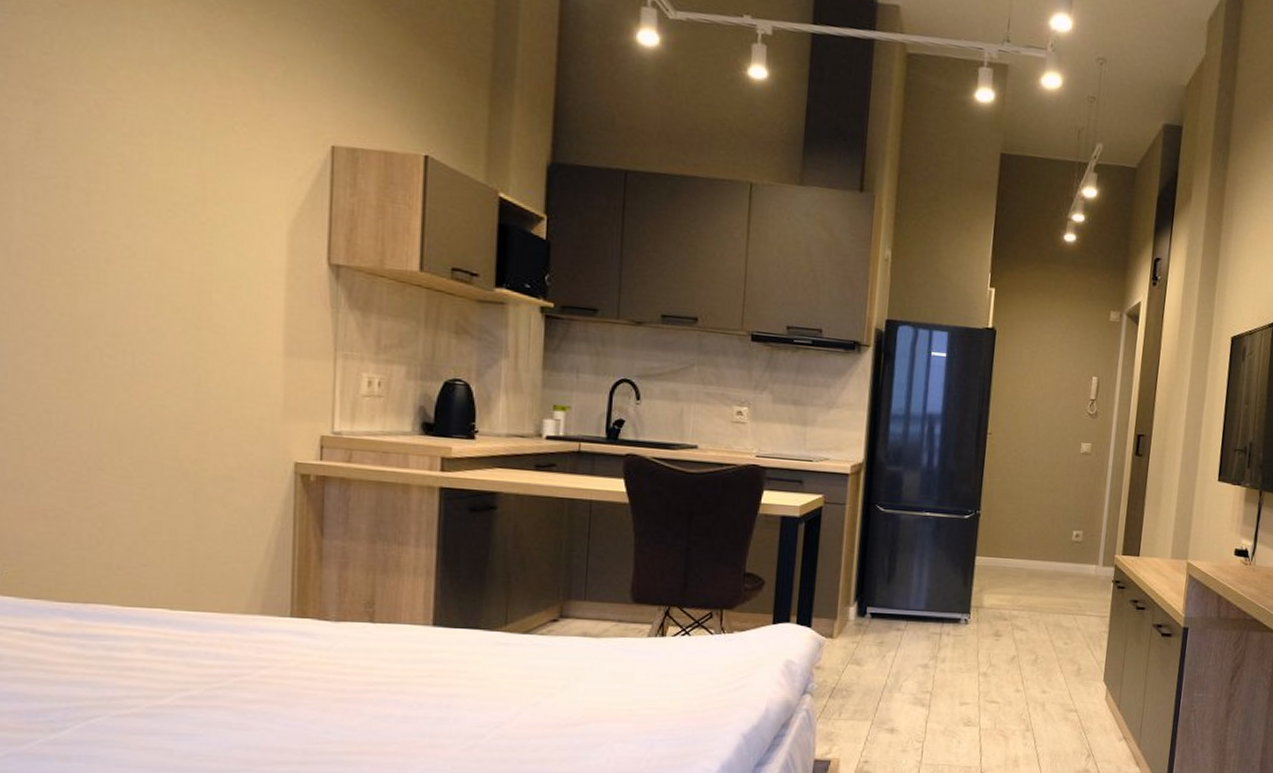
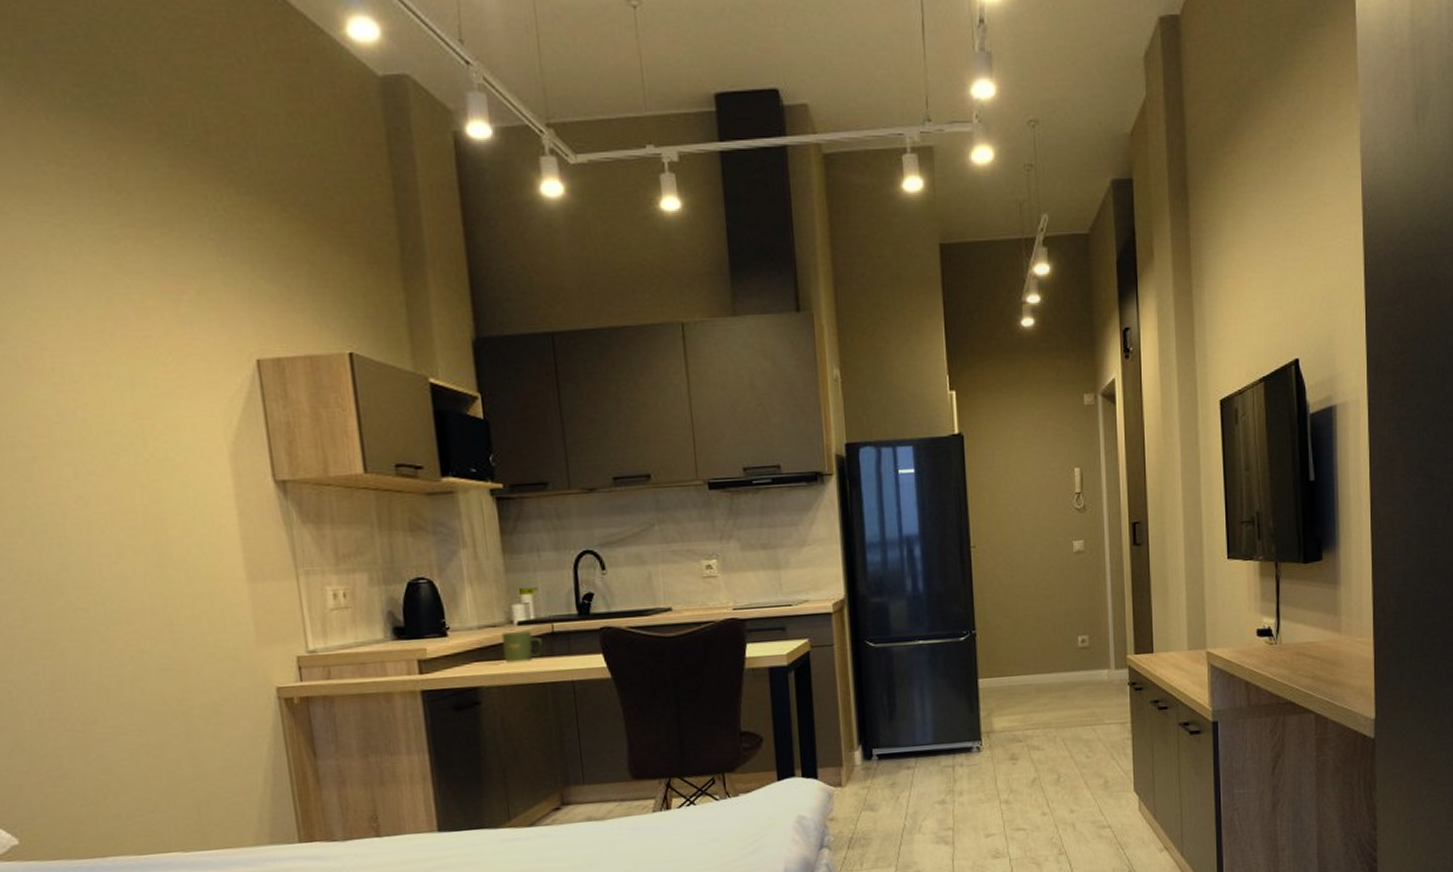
mug: none [527,444,568,477] -> present [501,630,544,664]

